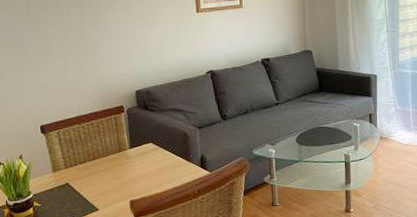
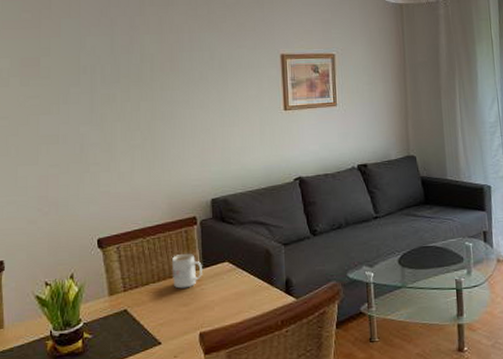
mug: none [104,136,130,166] -> present [172,253,202,289]

